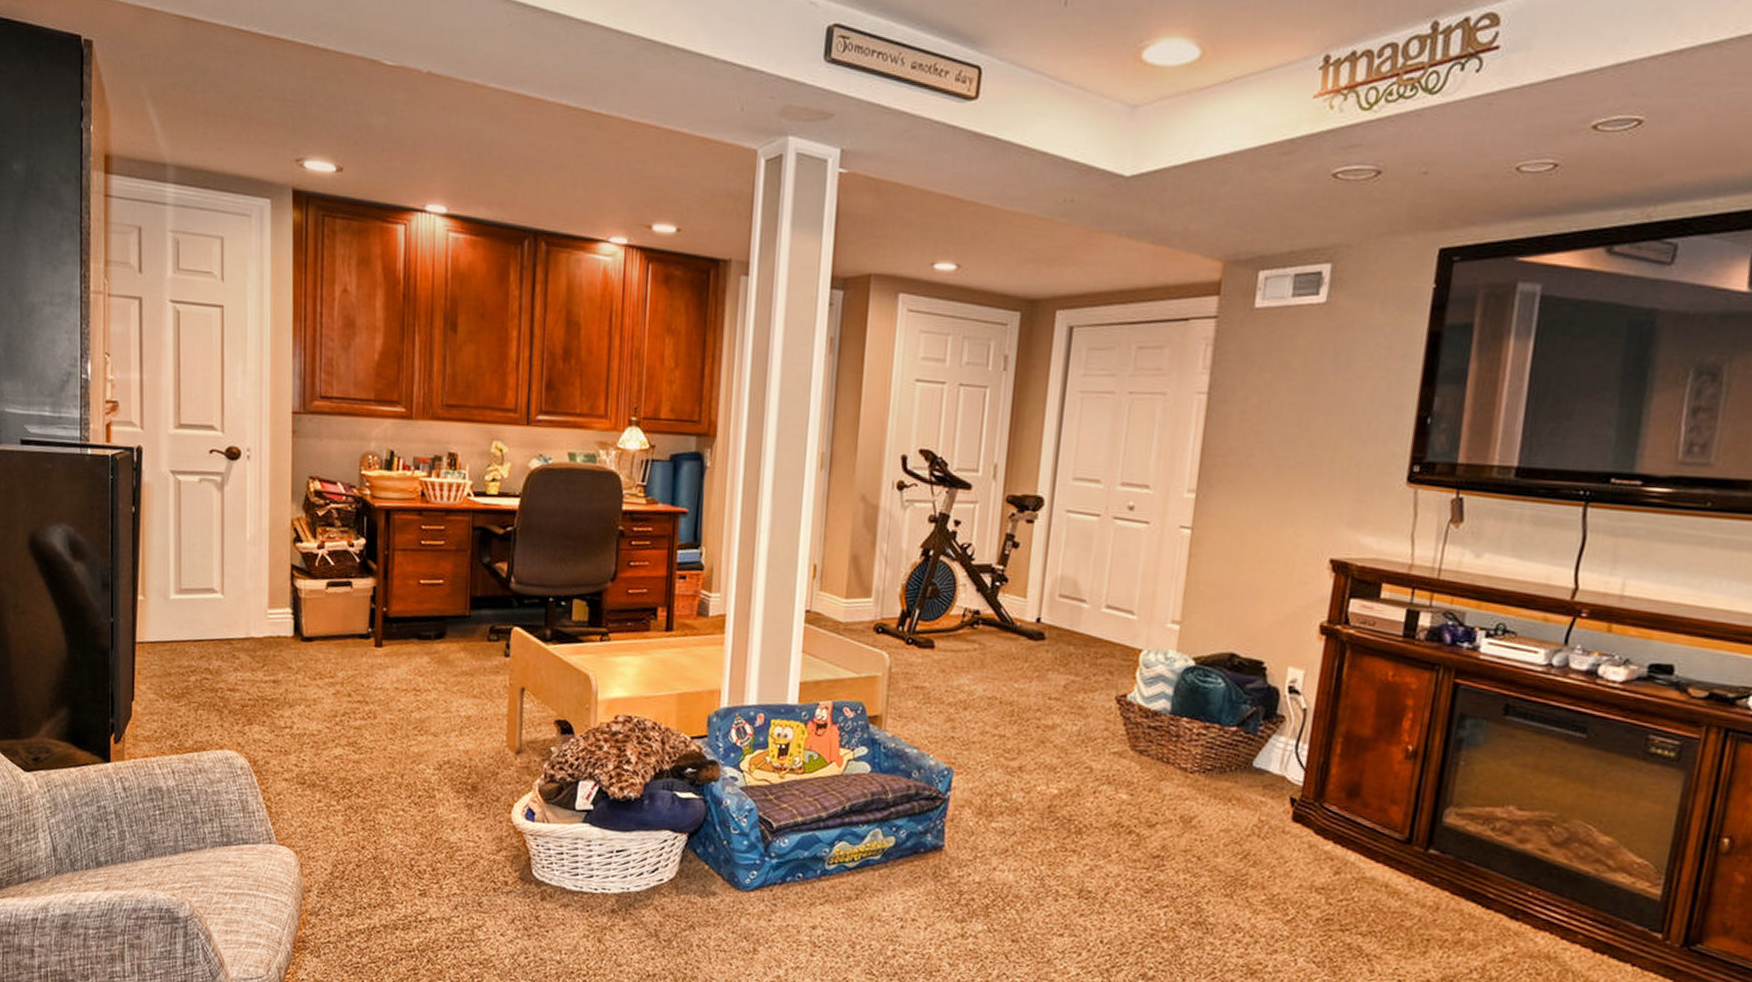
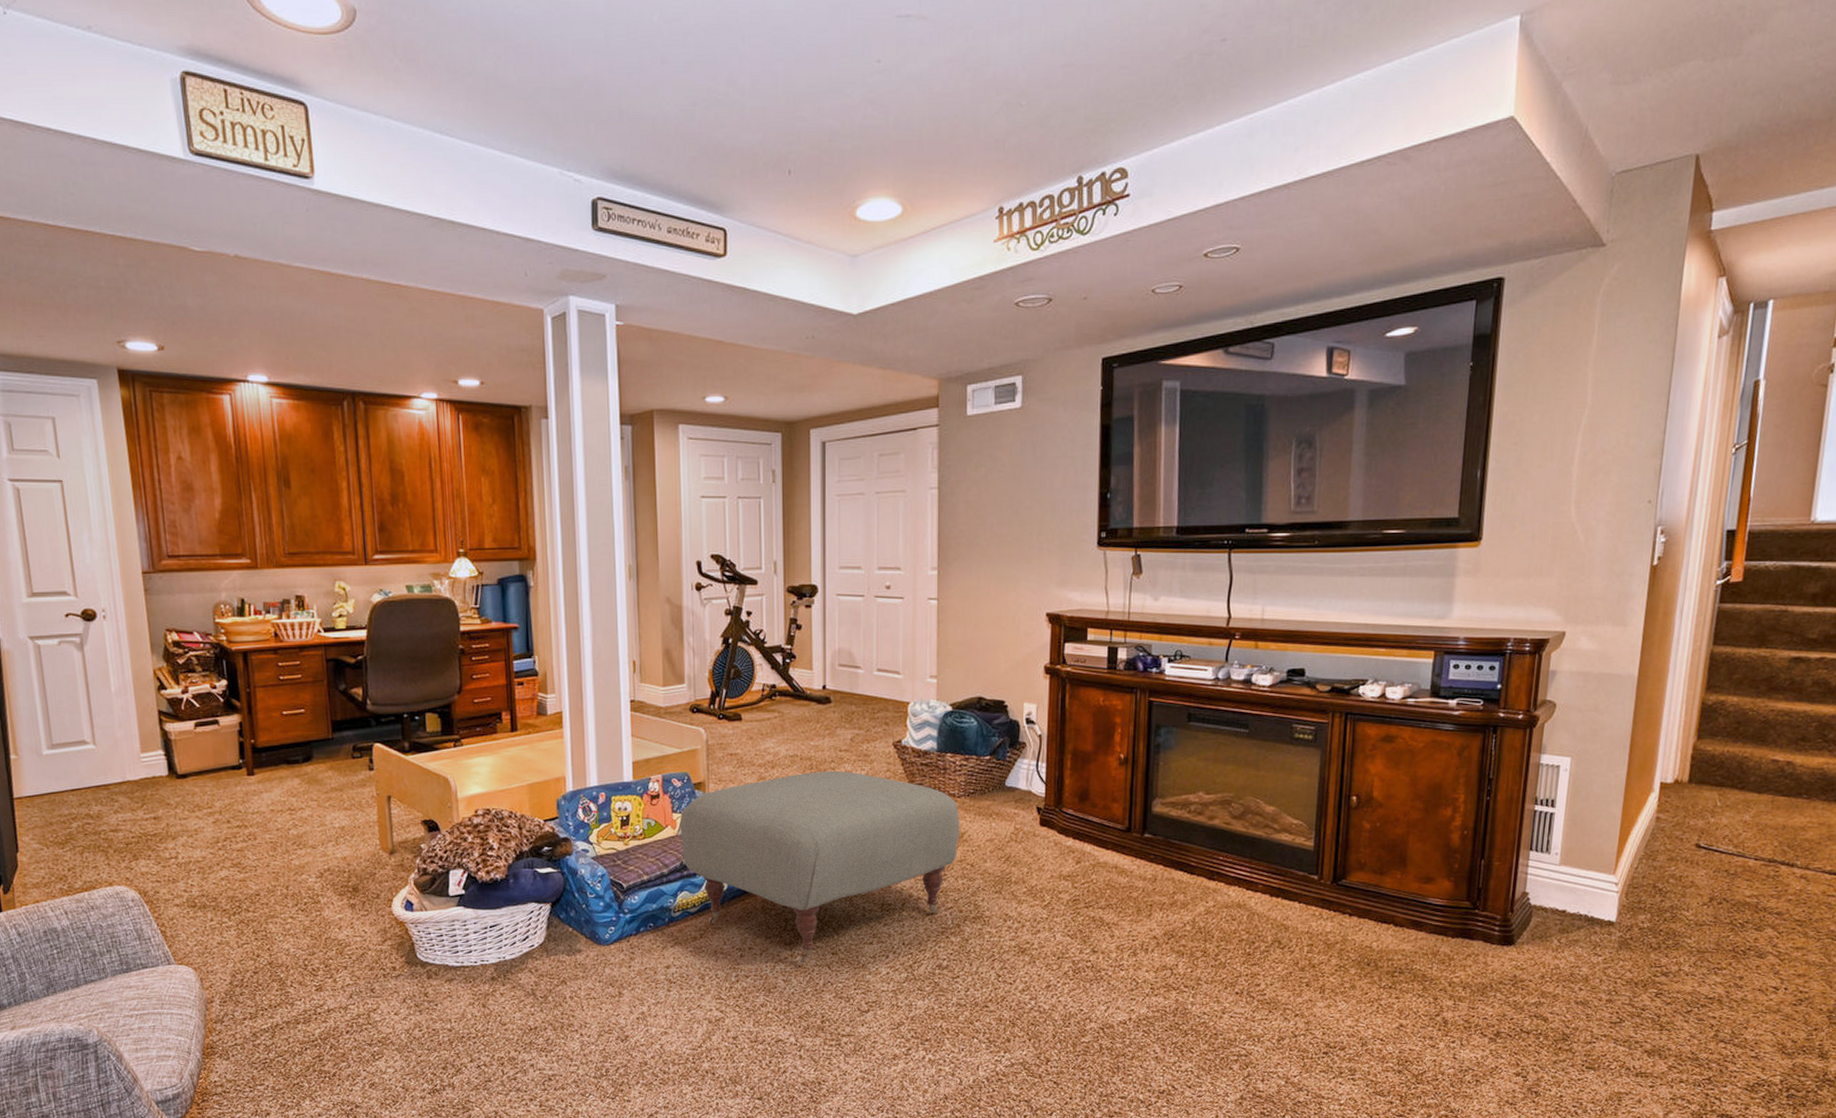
ottoman: none [846,719,1190,947] -> present [679,771,959,963]

